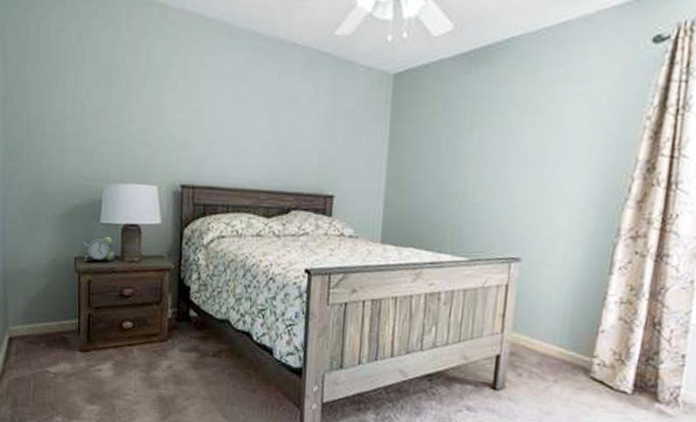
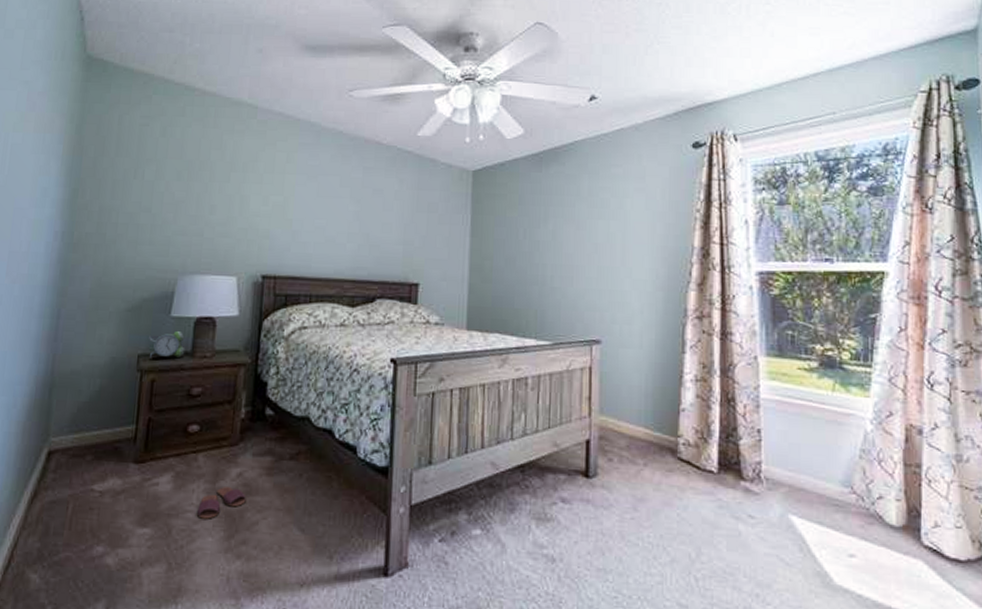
slippers: none [135,376,176,402] -> present [196,487,246,519]

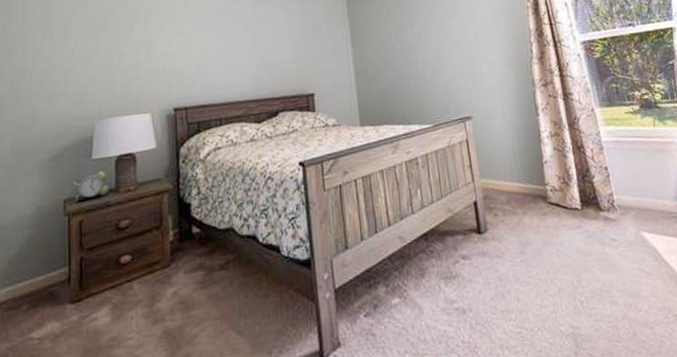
slippers: present [196,487,246,519] -> none [137,307,184,343]

